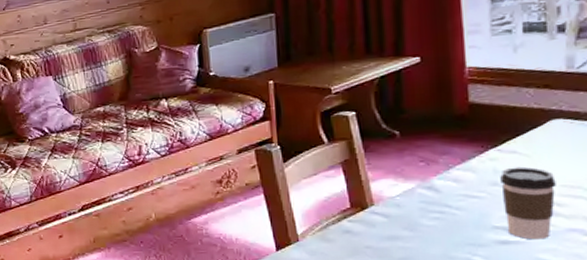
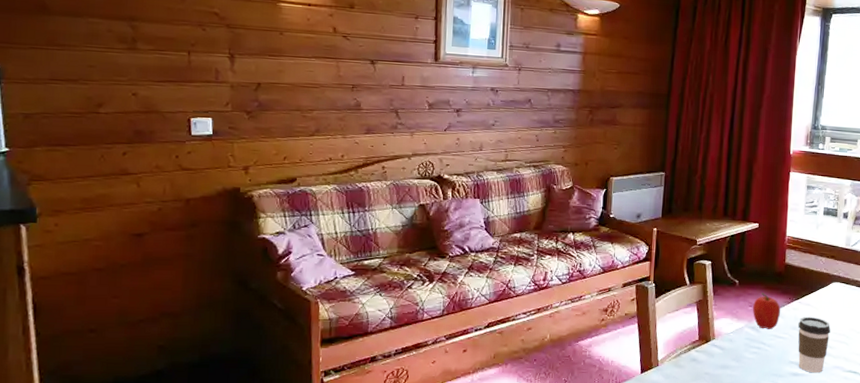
fruit: none [426,143,470,189] -> present [753,293,780,329]

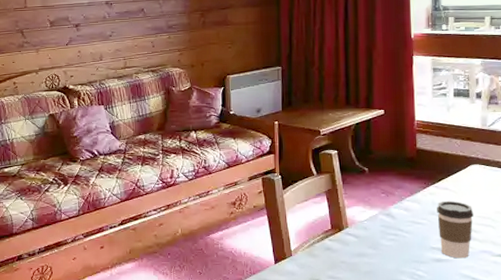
fruit: present [753,293,780,329] -> none [386,179,416,216]

